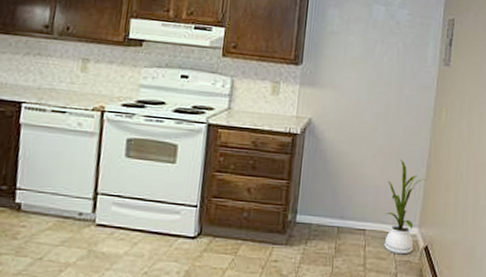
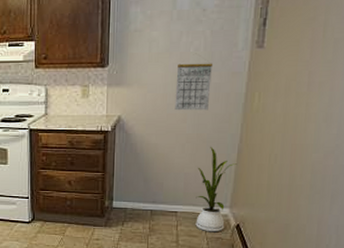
calendar: none [367,71,405,122] -> present [174,63,214,111]

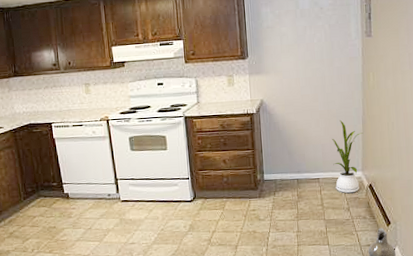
calendar: present [174,63,214,111] -> none [305,51,334,92]

